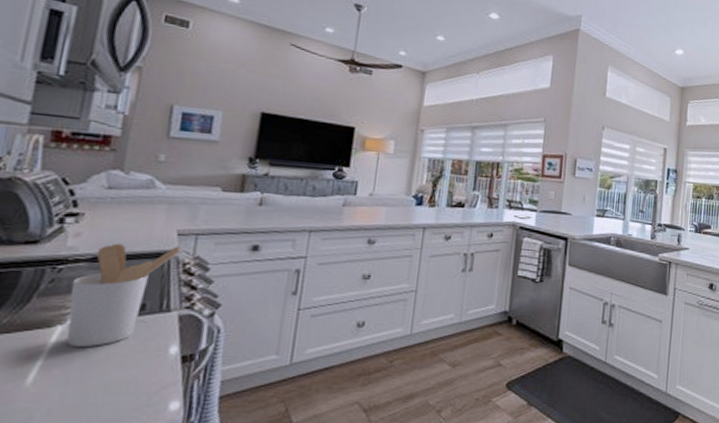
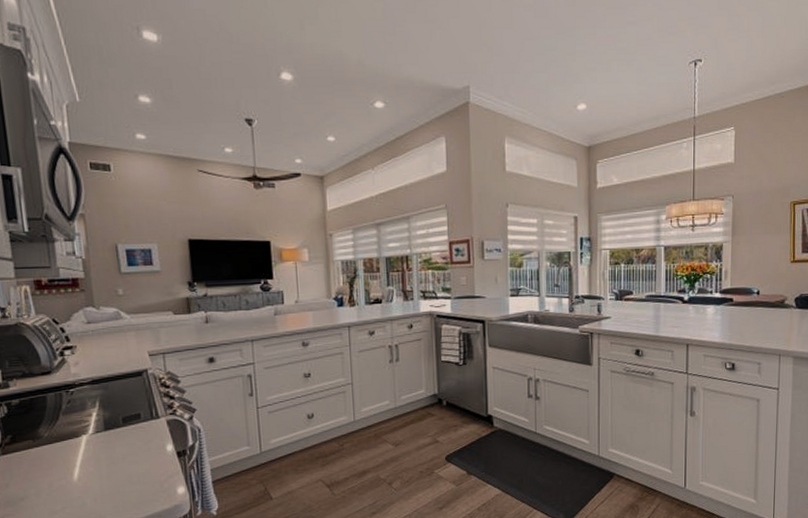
utensil holder: present [66,243,182,348] -> none [83,365,156,451]

